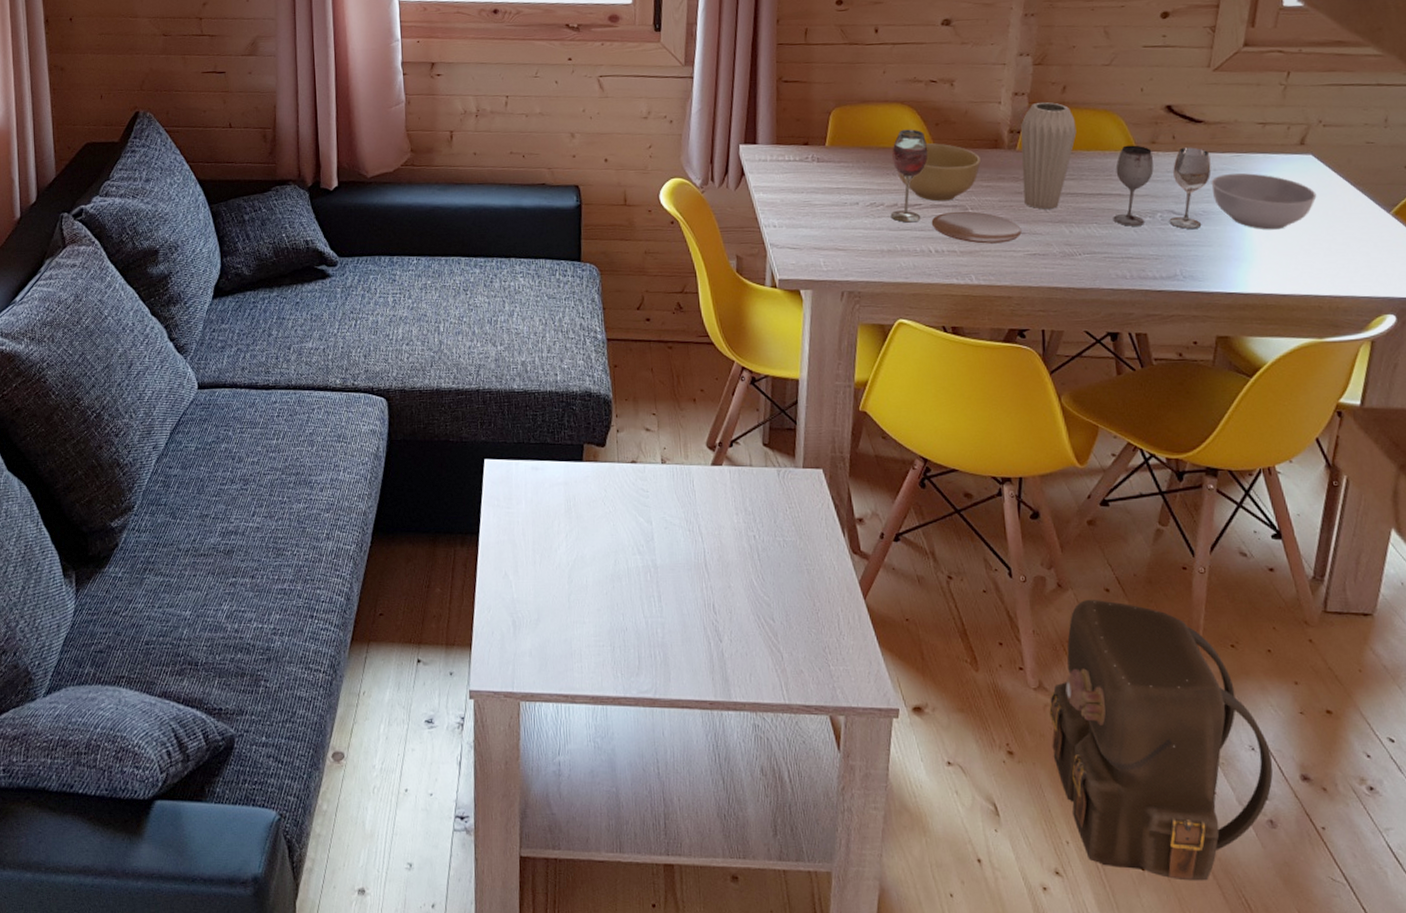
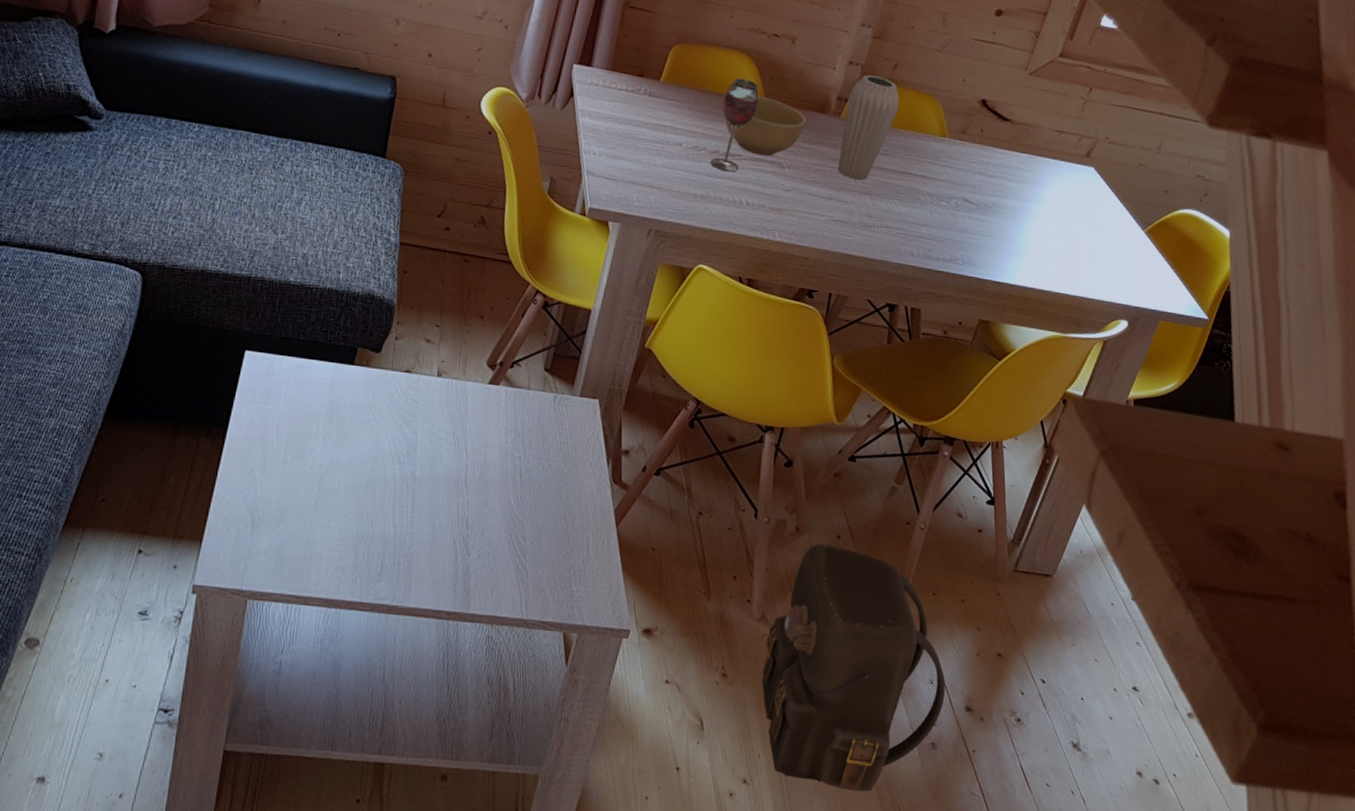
plate: present [931,211,1022,244] -> none [747,167,830,206]
wineglass: present [1113,145,1211,229] -> none [913,130,1010,219]
bowl: present [1211,173,1317,230] -> none [1003,172,1090,231]

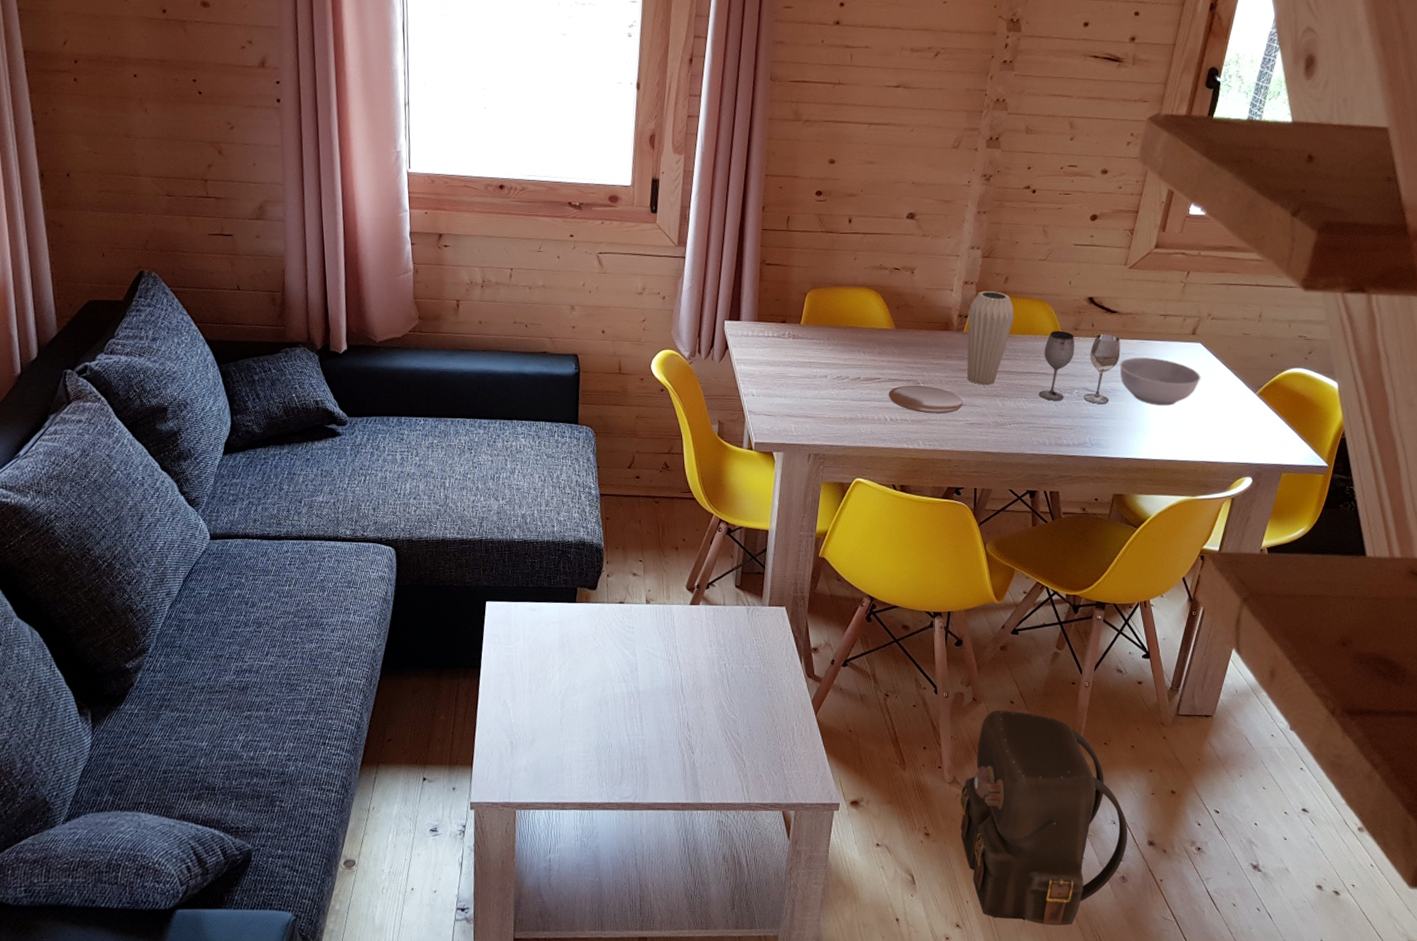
wineglass: present [710,78,759,172] -> none [854,311,889,394]
bowl: present [725,96,807,157] -> none [862,324,934,376]
plate: none [747,167,830,206] -> present [888,385,963,414]
wineglass: none [913,130,1010,219] -> present [1039,331,1120,404]
bowl: none [1003,172,1090,231] -> present [1119,357,1201,406]

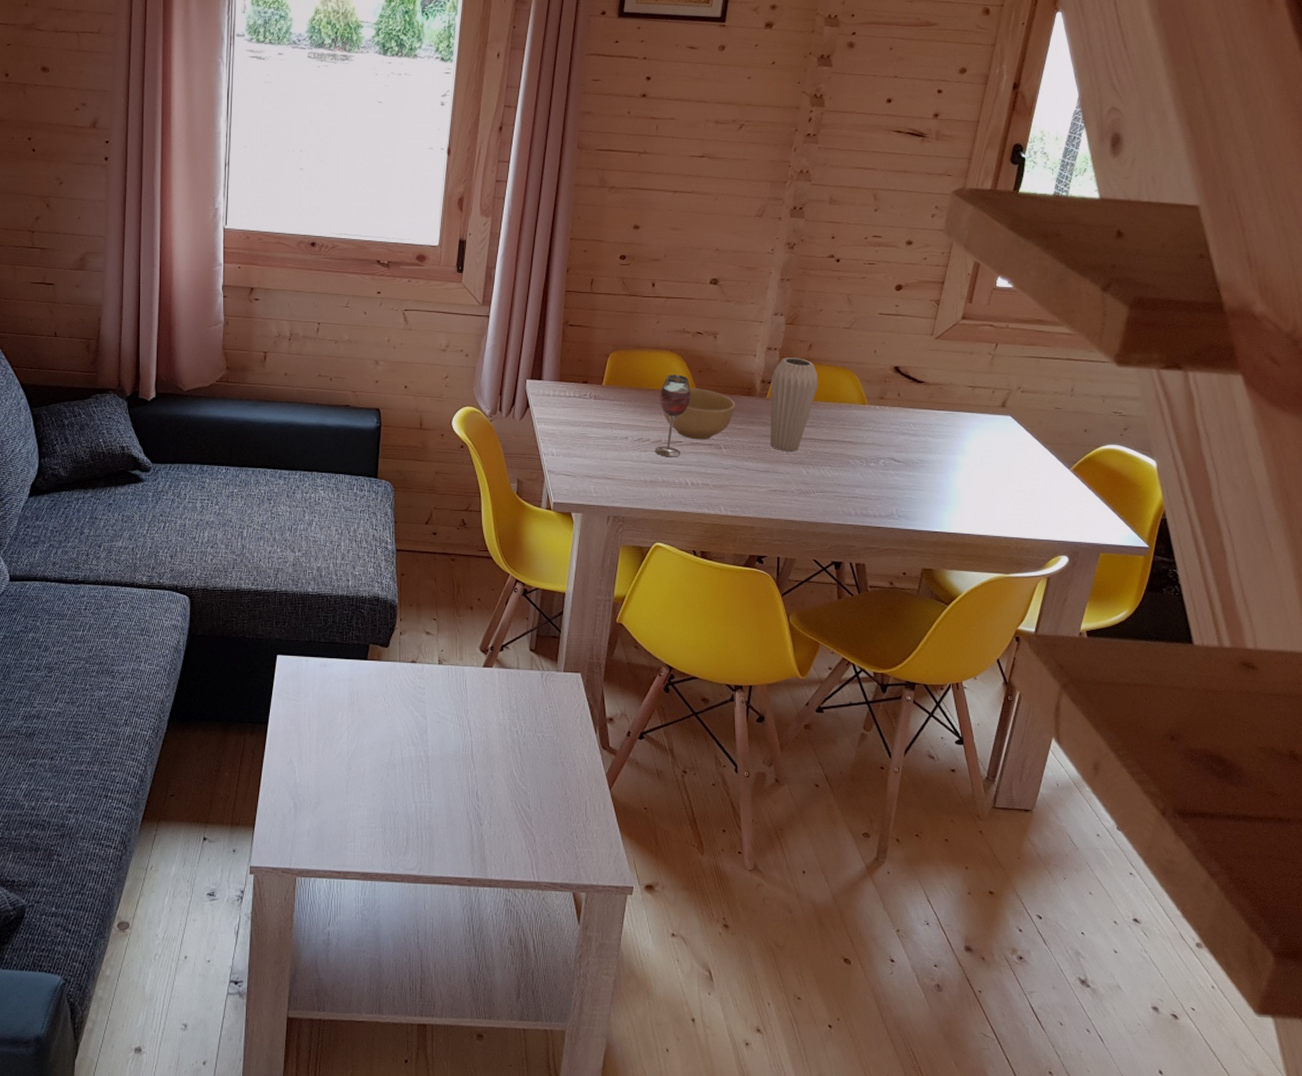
wineglass: none [854,311,889,394] -> present [655,374,691,457]
bowl: none [862,324,934,376] -> present [664,388,736,440]
plate: present [888,385,963,414] -> none [689,449,766,479]
backpack: present [960,710,1128,926] -> none [761,794,943,1037]
wineglass: present [1039,331,1120,404] -> none [844,399,928,474]
bowl: present [1119,357,1201,406] -> none [927,428,1012,479]

